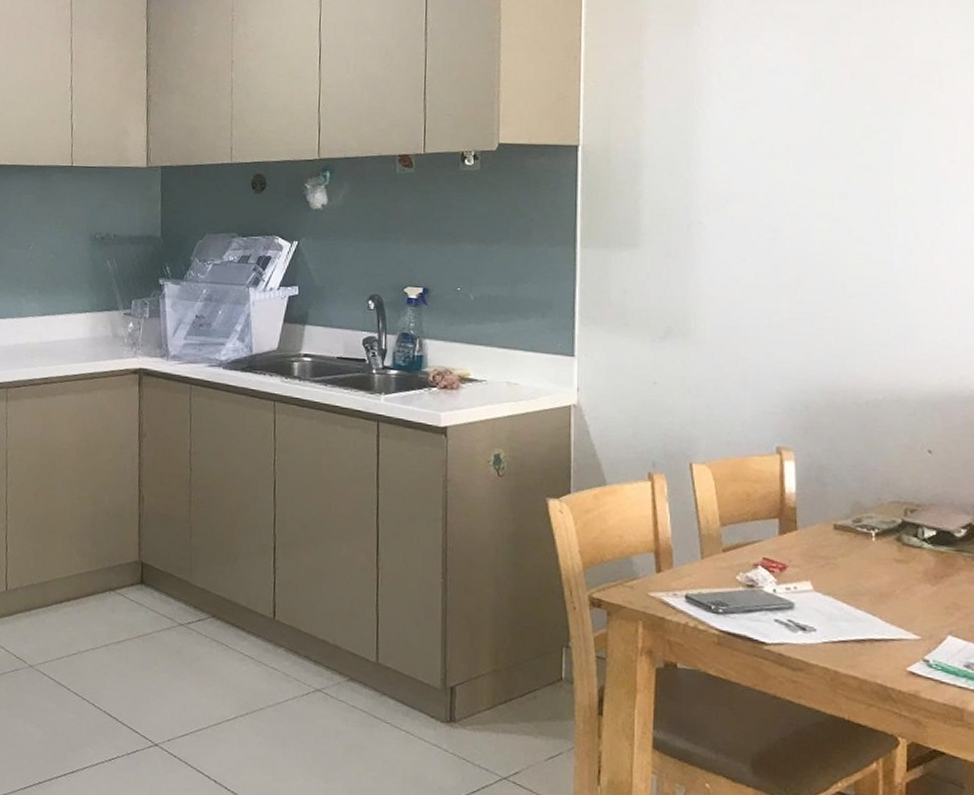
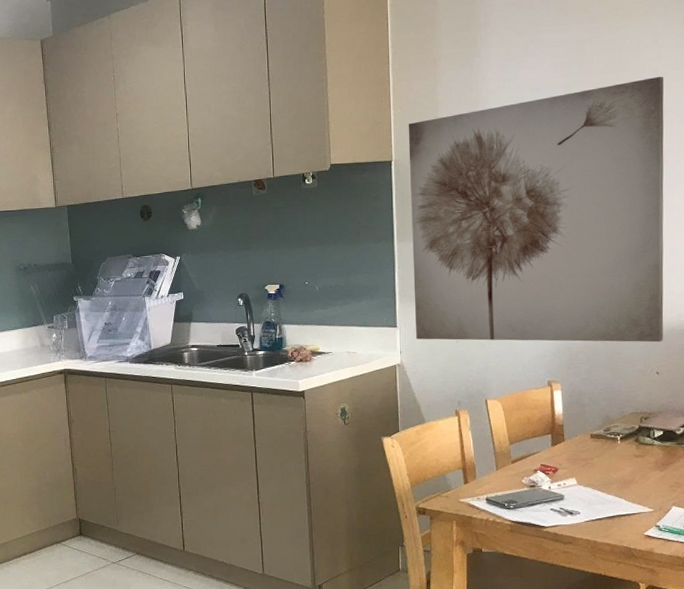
wall art: none [599,67,946,411] -> present [408,76,664,343]

